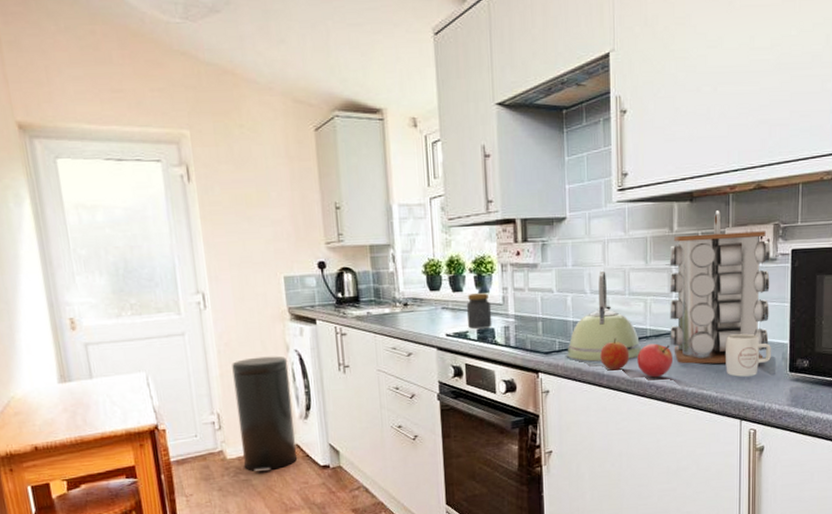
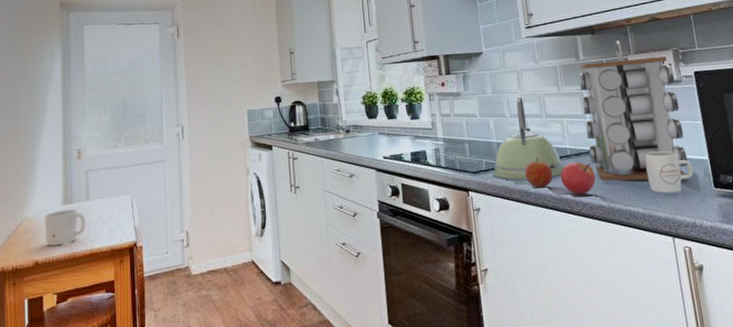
mug: none [37,388,92,429] -> present [44,209,85,246]
pedal bin: present [232,356,298,472] -> none [201,178,253,288]
jar: present [466,293,492,330] -> none [400,119,424,152]

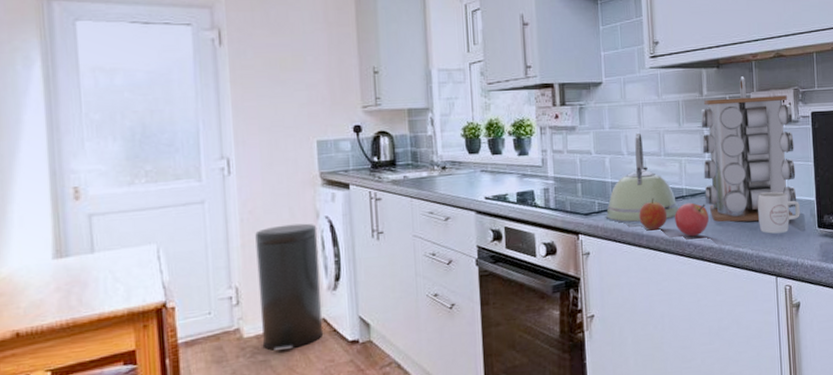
mug: present [44,209,85,246] -> none [25,264,90,312]
pedal bin: none [201,178,253,288] -> present [255,223,324,352]

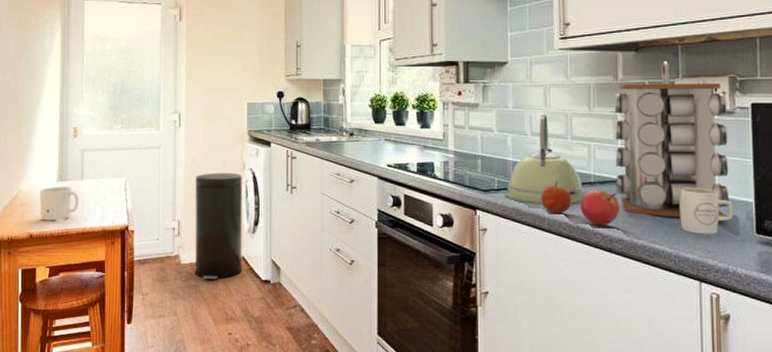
mug: none [25,264,90,312] -> present [39,186,79,221]

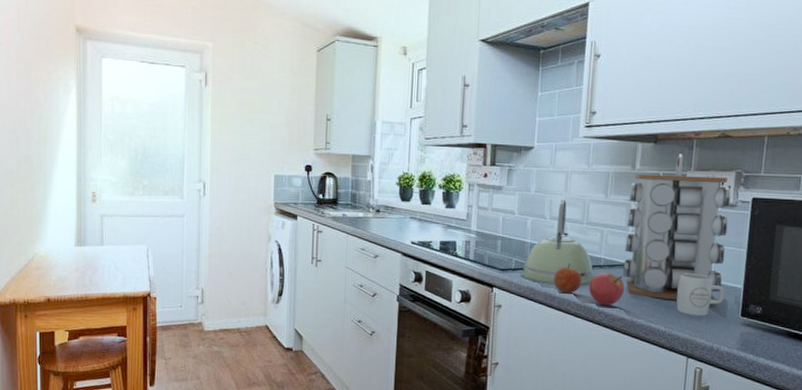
mug: present [39,186,79,221] -> none [56,251,99,286]
pedal bin: present [195,172,242,280] -> none [218,243,267,347]

